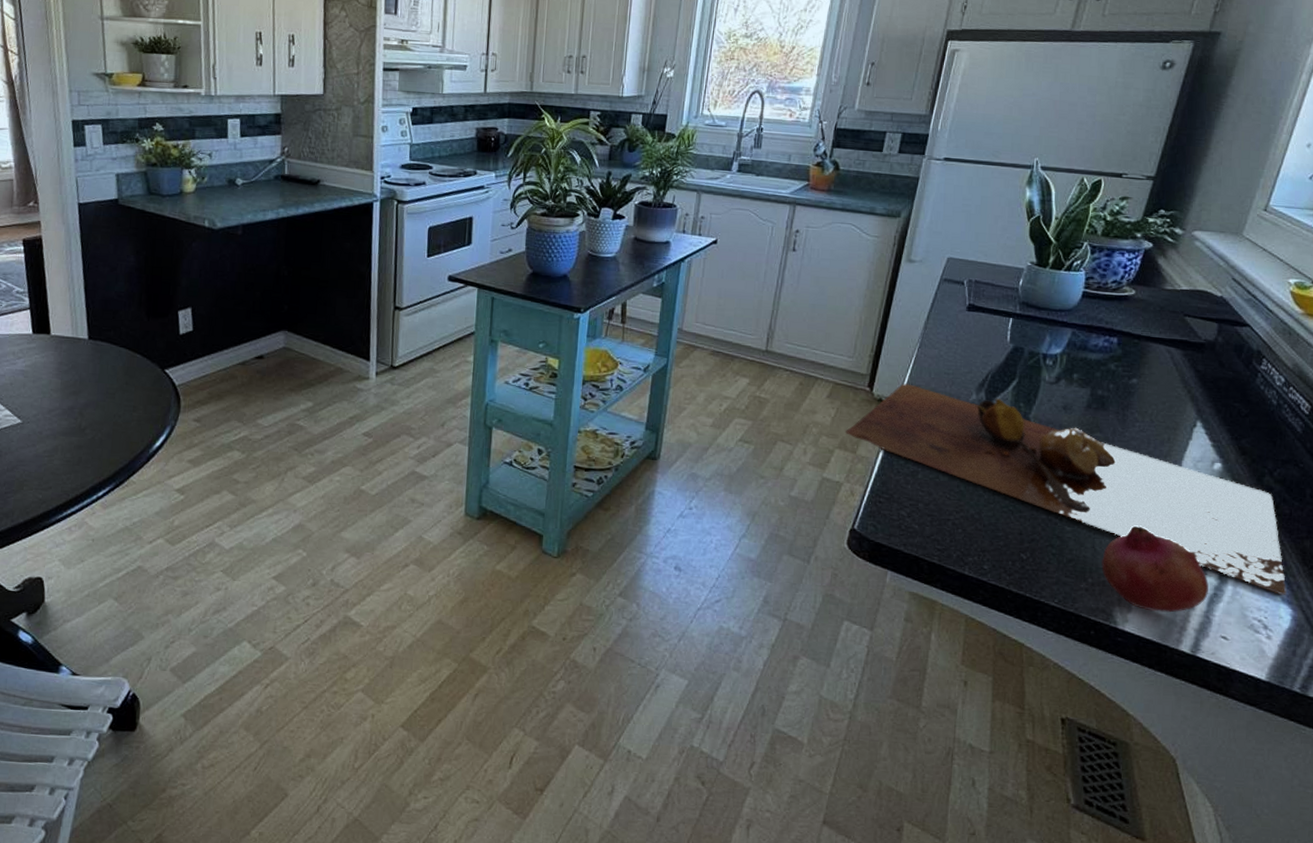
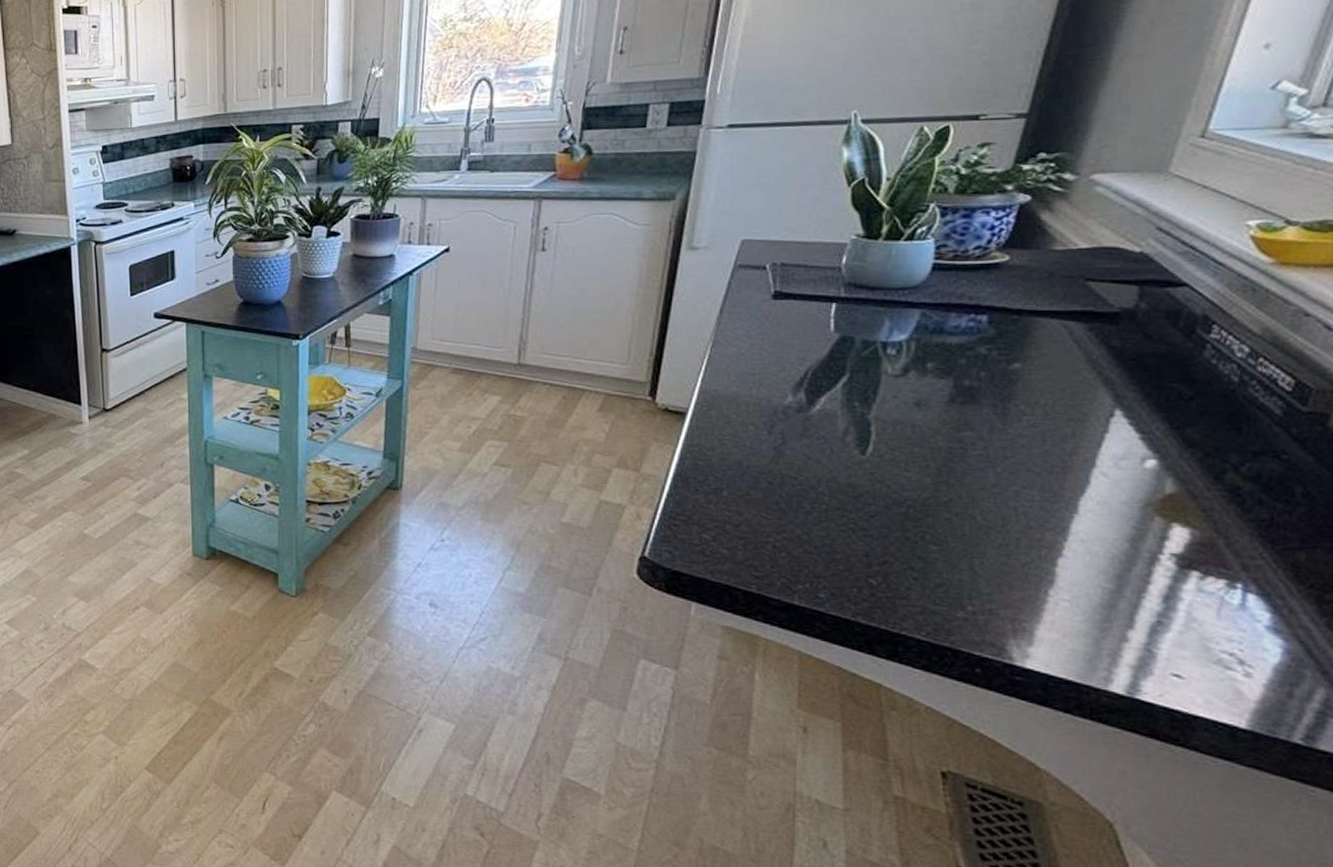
cutting board: present [845,383,1287,595] -> none [623,389,1272,622]
fruit: present [1101,525,1209,613] -> none [985,540,1148,646]

